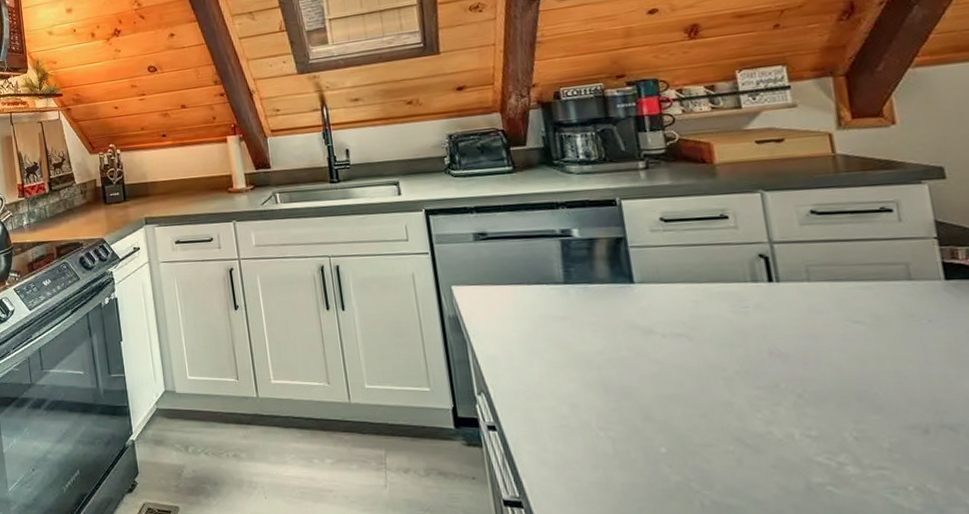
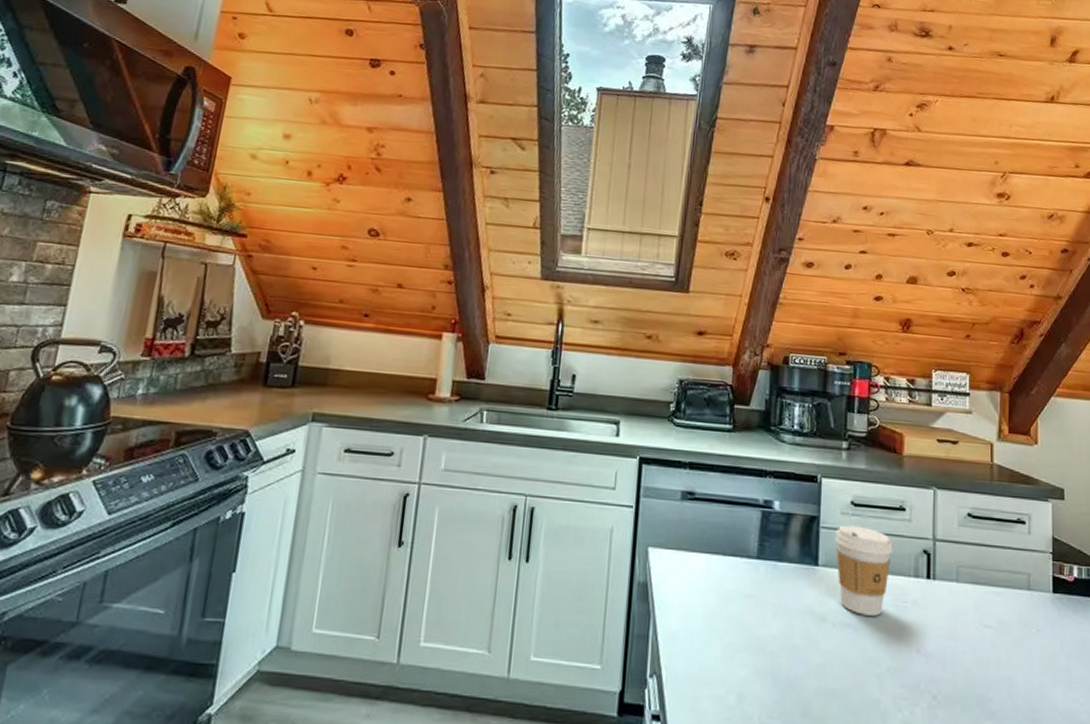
coffee cup: none [647,240,721,324] -> present [835,525,893,616]

